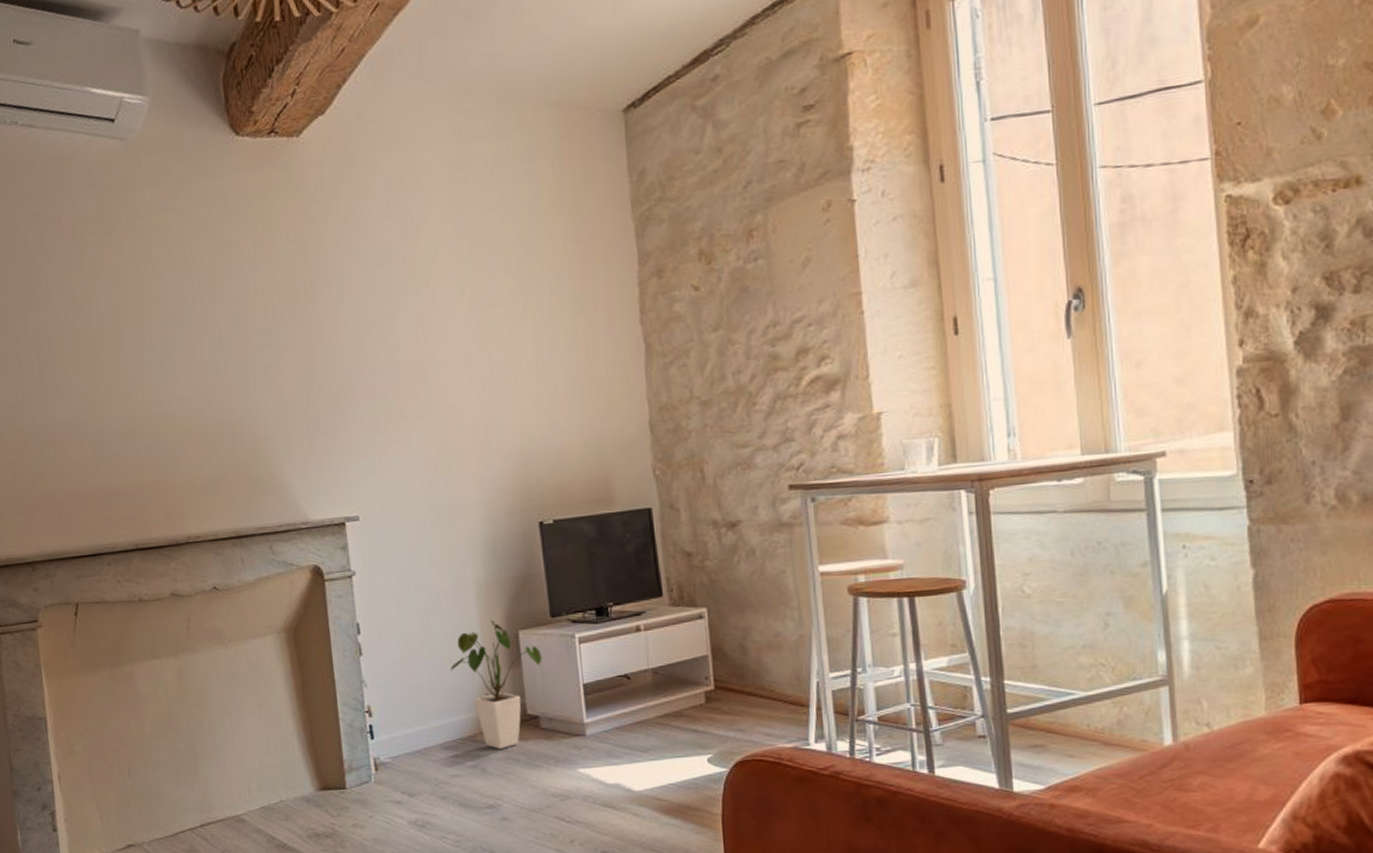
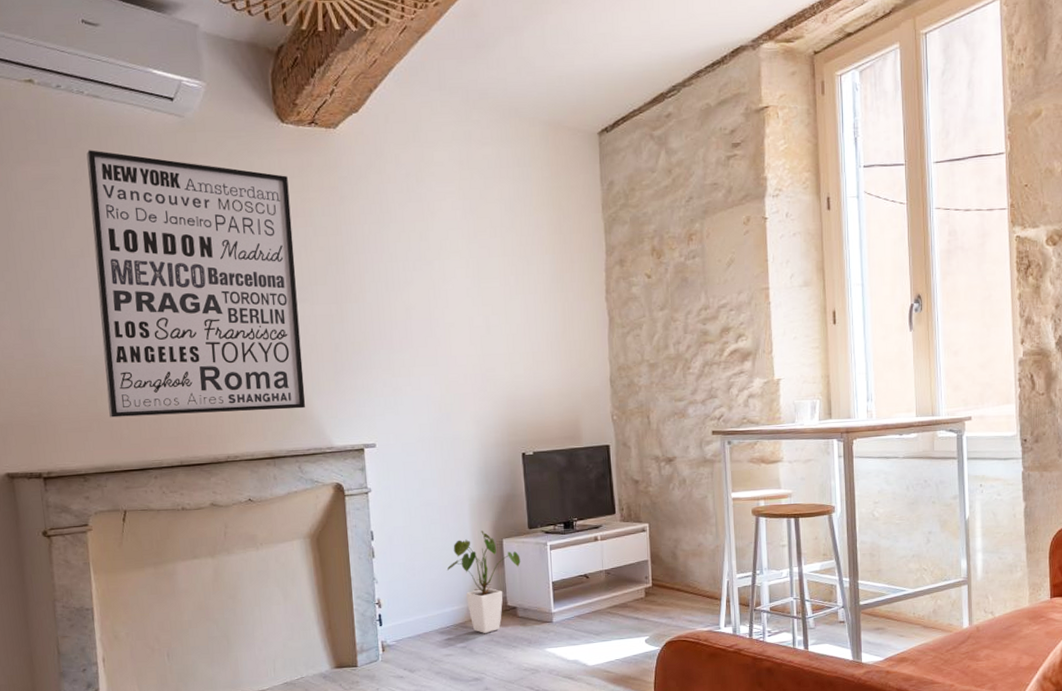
wall art: none [23,188,275,496] -> present [86,150,306,418]

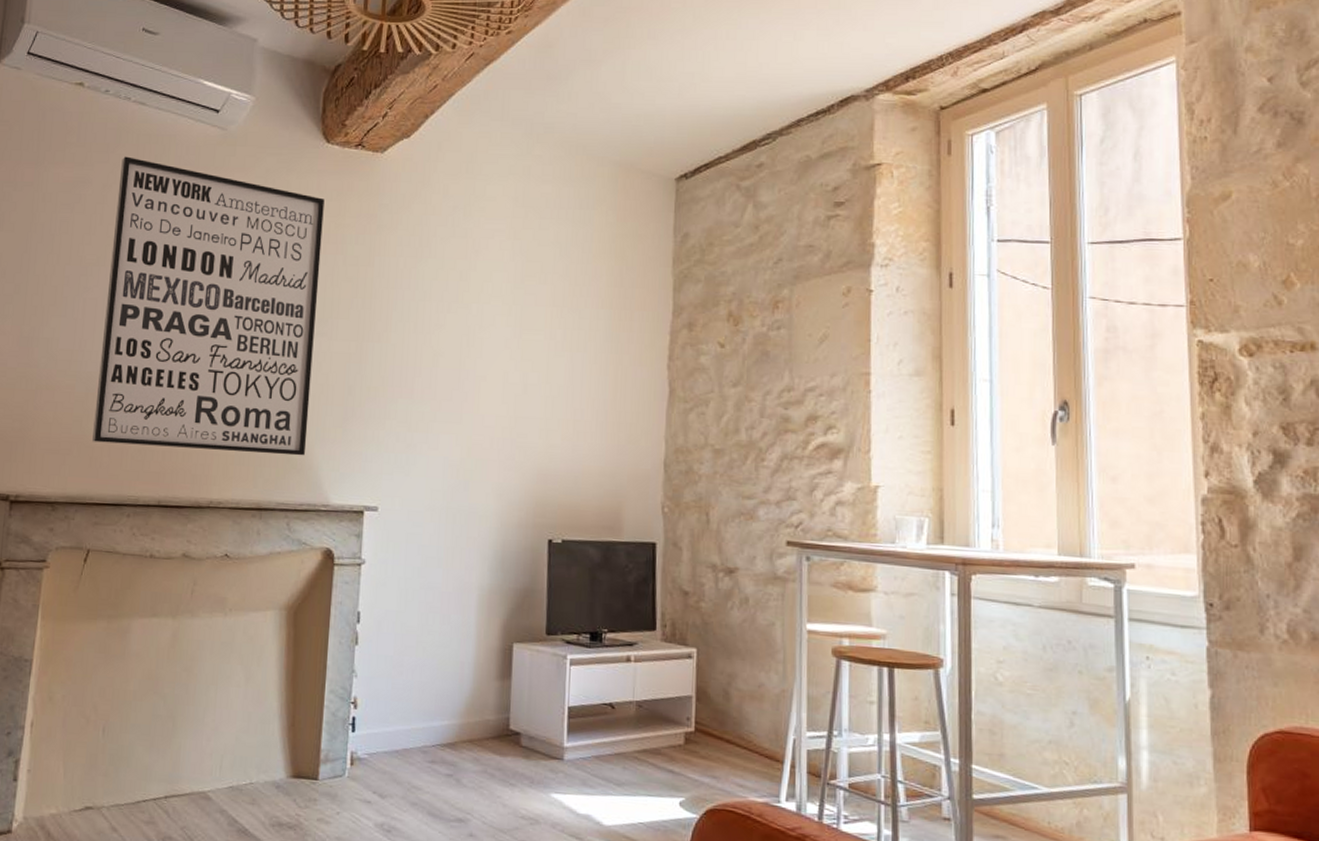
house plant: present [446,530,521,633] -> none [441,629,532,762]

